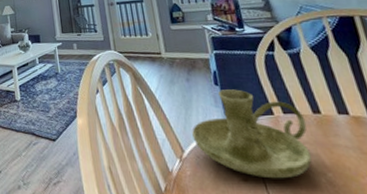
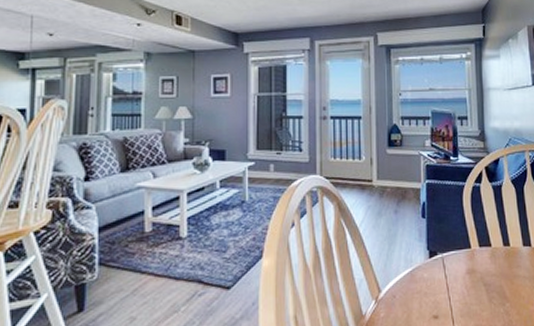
candle holder: present [191,89,312,179] -> none [392,222,497,314]

